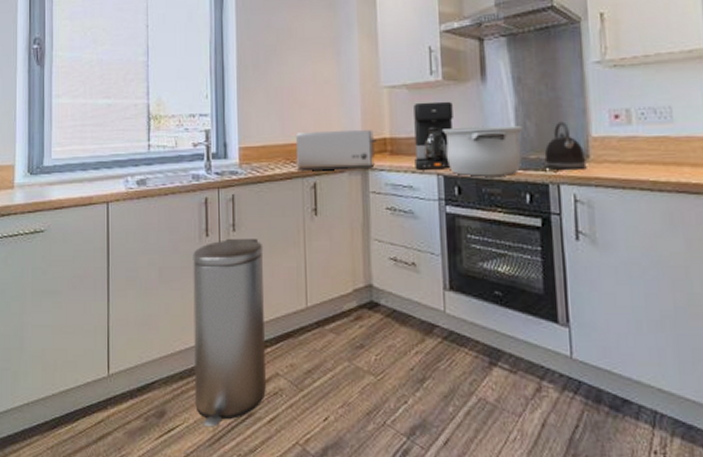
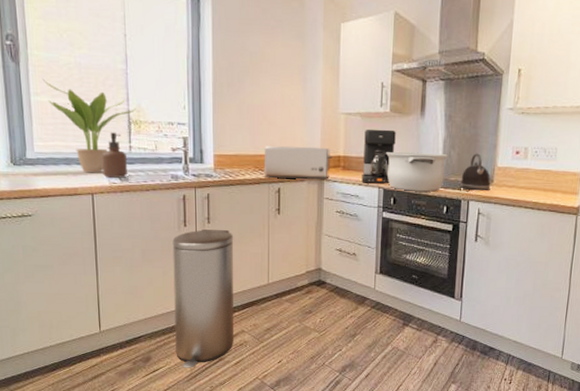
potted plant: none [64,79,156,179] -> present [42,78,136,173]
soap dispenser: none [119,130,145,182] -> present [102,132,127,178]

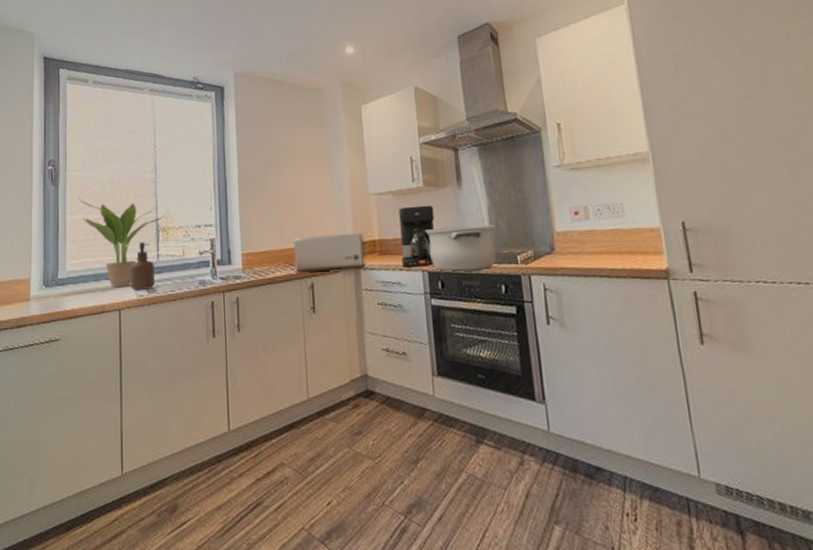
pedal bin: present [172,229,234,368] -> none [201,337,272,519]
kettle: present [460,153,491,190] -> none [515,219,553,263]

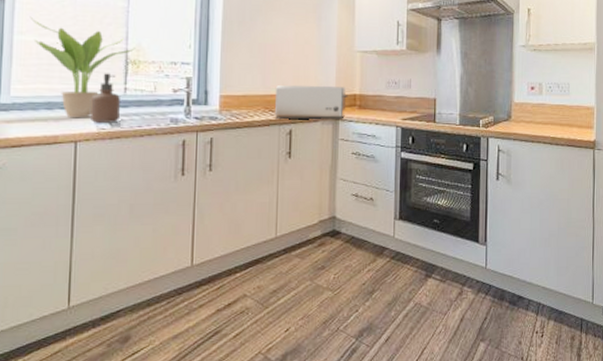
coffee maker: present [399,205,434,268] -> none [378,66,413,123]
cooking pot: present [425,225,496,272] -> none [403,90,465,130]

